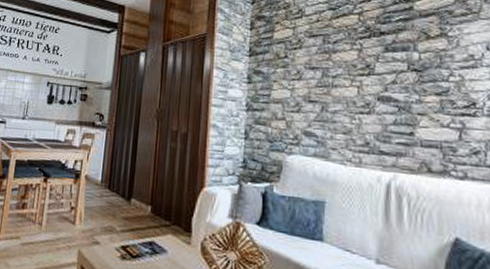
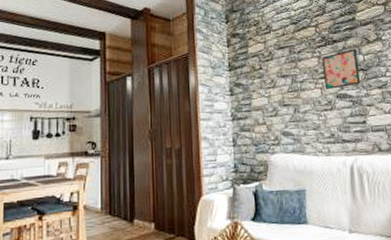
wall art: none [364,44,411,89] -> present [322,49,360,89]

